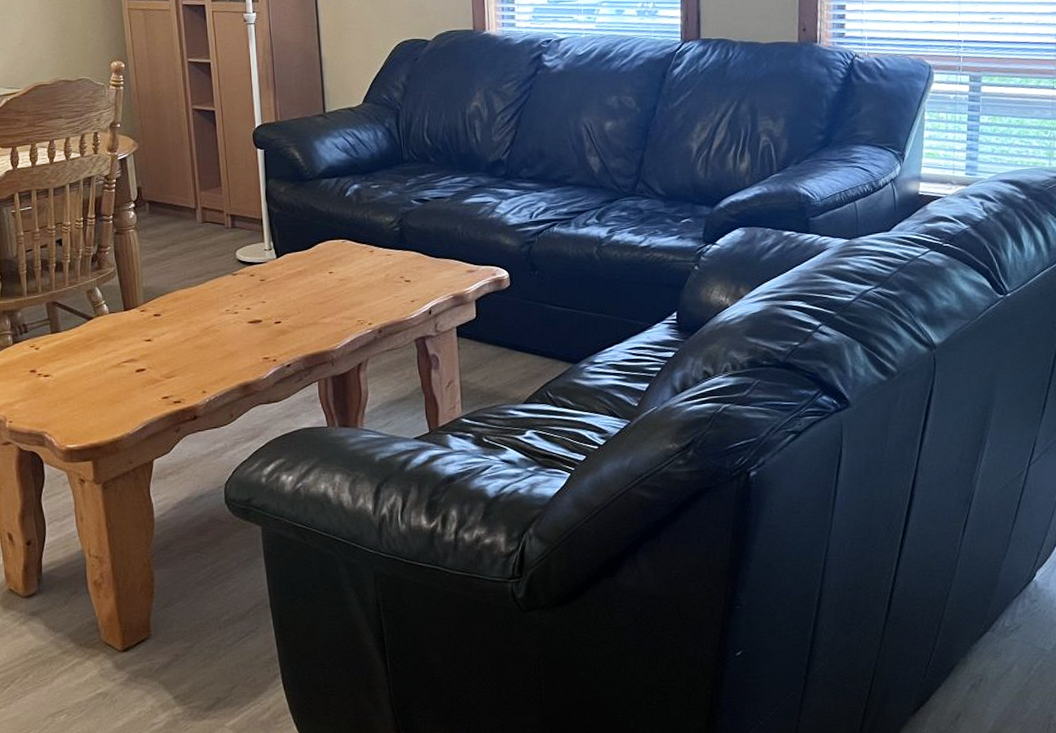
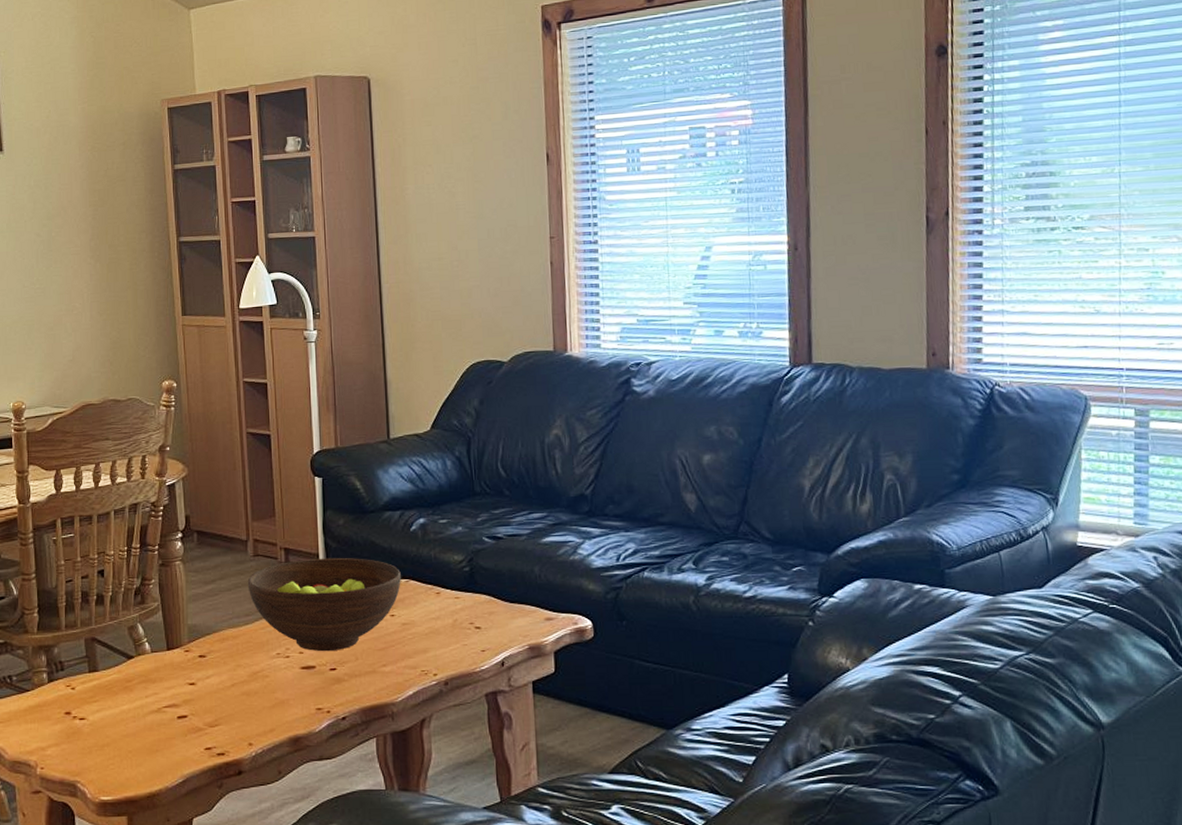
fruit bowl: none [197,221,338,307] -> present [247,557,401,652]

